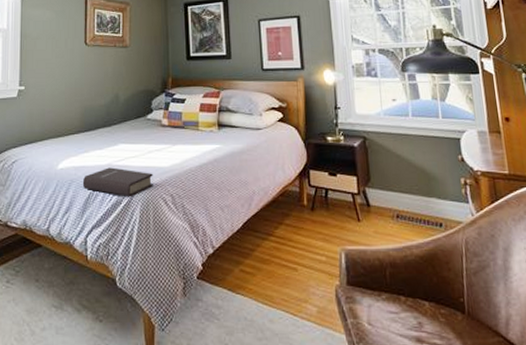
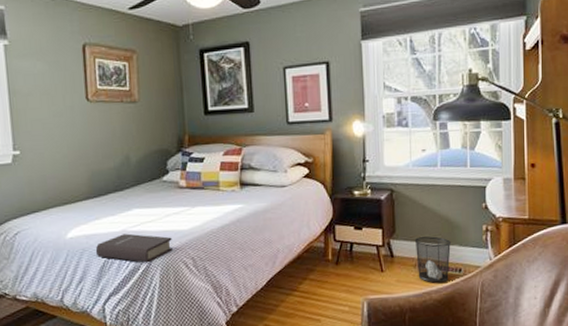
waste bin: none [390,187,430,238] -> present [414,236,451,284]

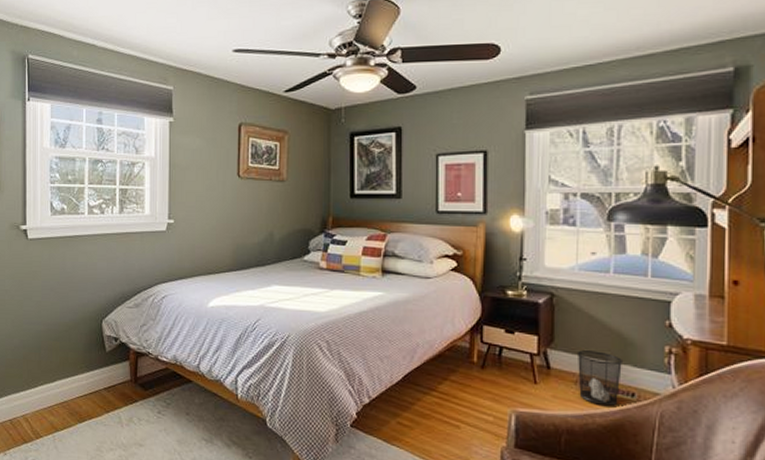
book: present [95,233,173,263] -> none [233,309,308,341]

